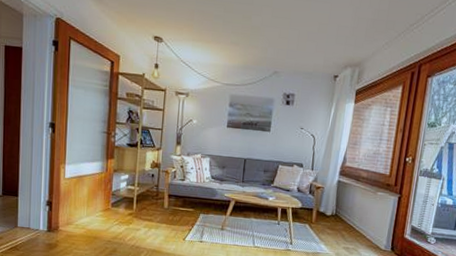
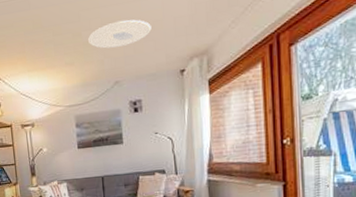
ceiling light: none [257,14,317,40] -> present [88,19,152,49]

